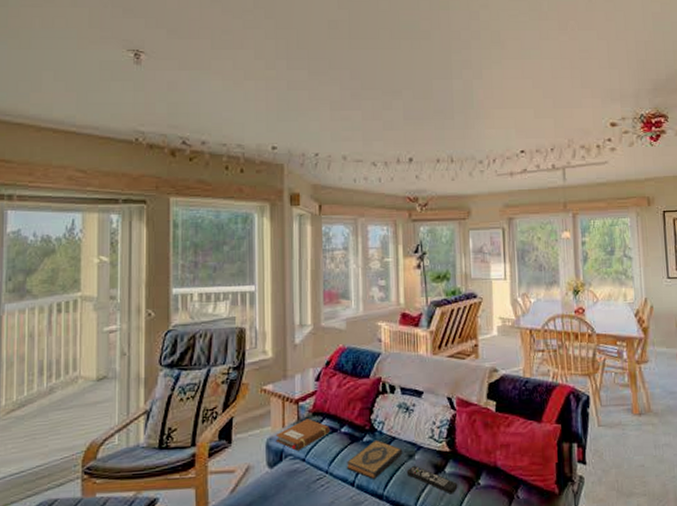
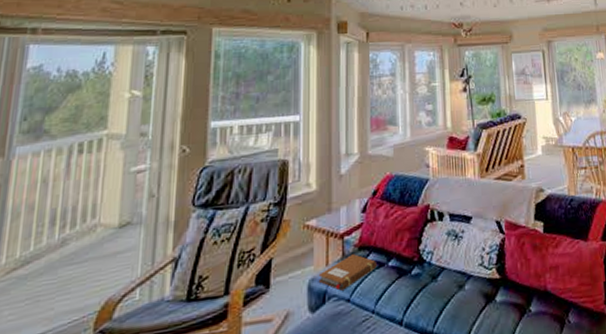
hardback book: present [346,439,403,479] -> none [393,271,453,316]
remote control: present [406,465,458,494] -> none [456,296,509,325]

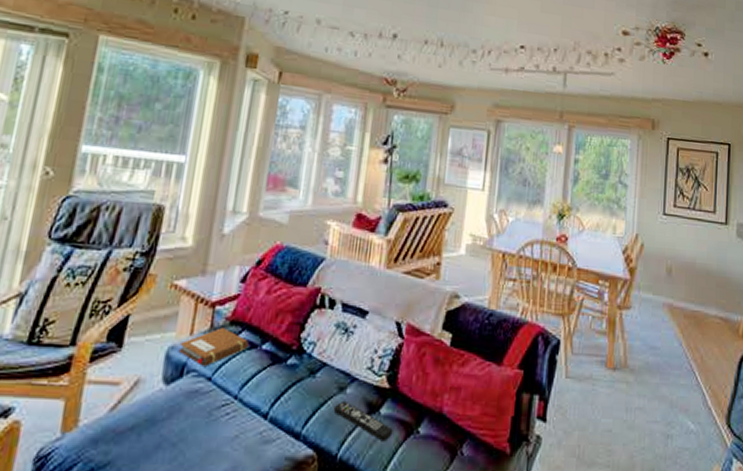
remote control: none [456,296,509,325] -> present [333,400,393,442]

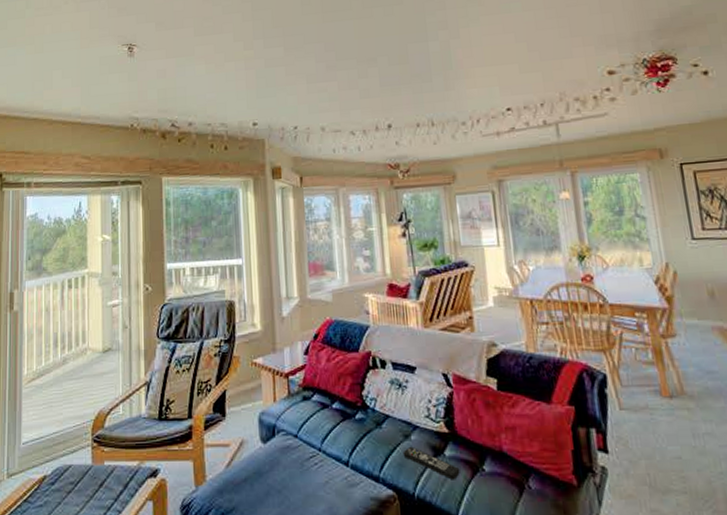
notebook: present [178,328,250,366] -> none [267,393,322,426]

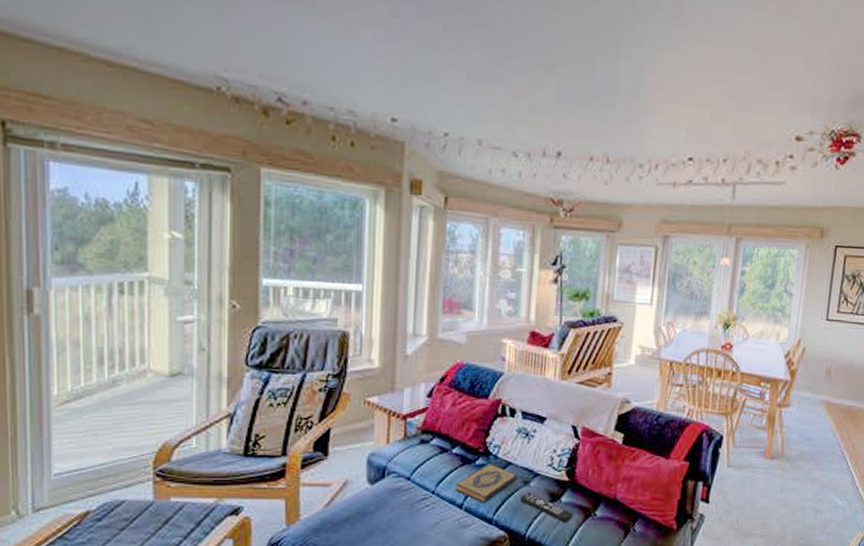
hardback book: none [338,417,398,460] -> present [454,463,518,503]

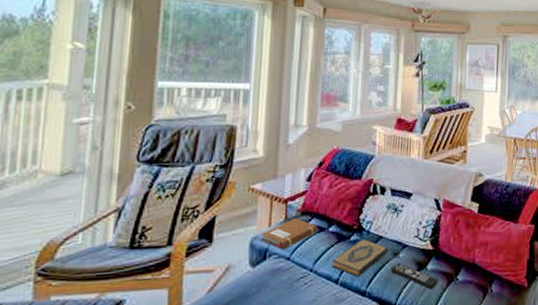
notebook: none [378,436,441,469] -> present [260,218,319,250]

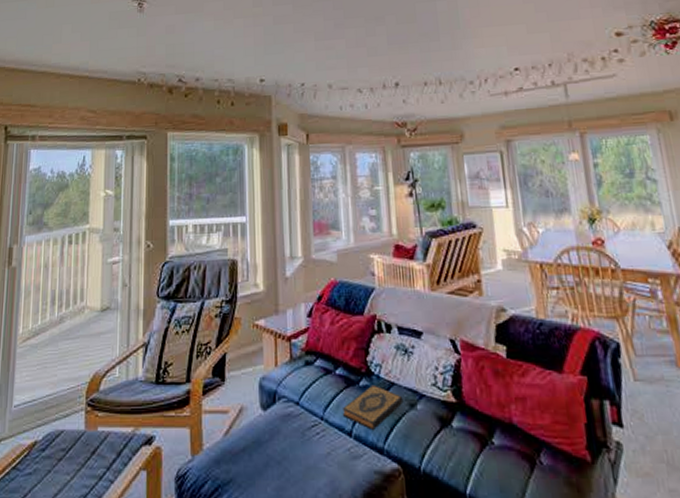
notebook: present [260,218,319,250] -> none [268,358,325,393]
remote control: present [390,262,438,290] -> none [408,416,468,454]

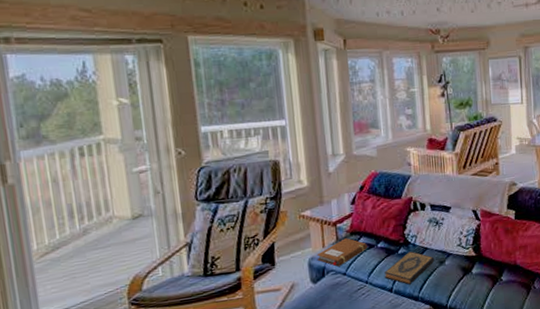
notebook: none [268,358,325,393] -> present [316,238,368,267]

